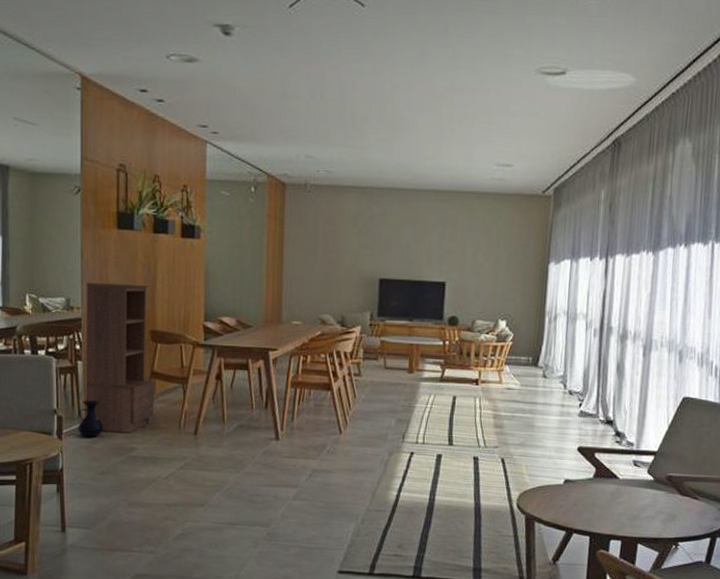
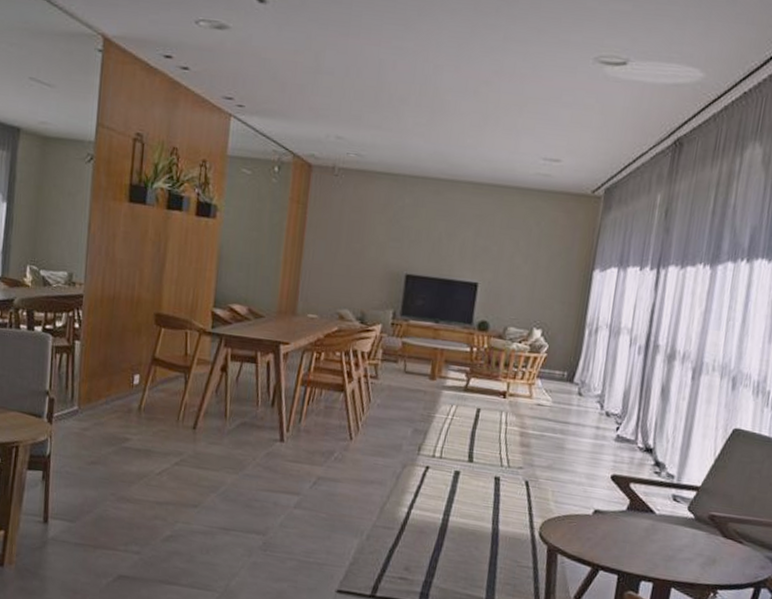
vase: present [77,400,104,437] -> none [69,383,98,424]
shelving unit: present [85,282,154,433] -> none [80,257,158,422]

